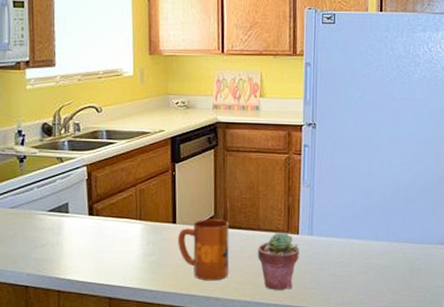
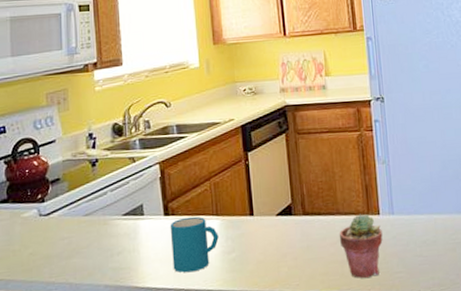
mug: none [93,219,140,270] -> present [170,216,219,273]
mug: present [178,218,230,281] -> none [257,206,313,275]

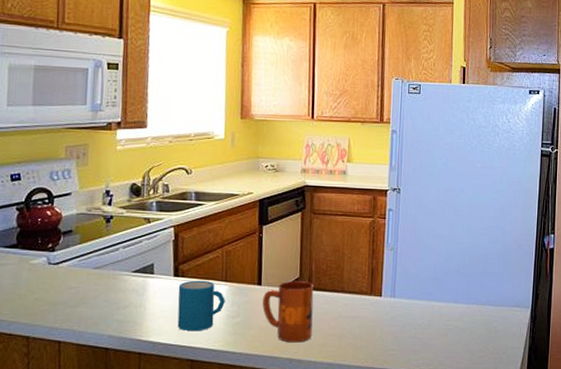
mug: none [257,206,313,275] -> present [263,280,314,343]
potted succulent: present [339,214,383,279] -> none [340,294,382,353]

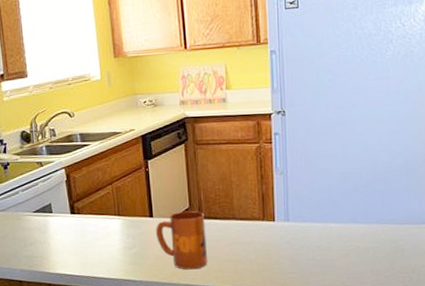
mug: present [177,280,225,332] -> none [76,215,121,263]

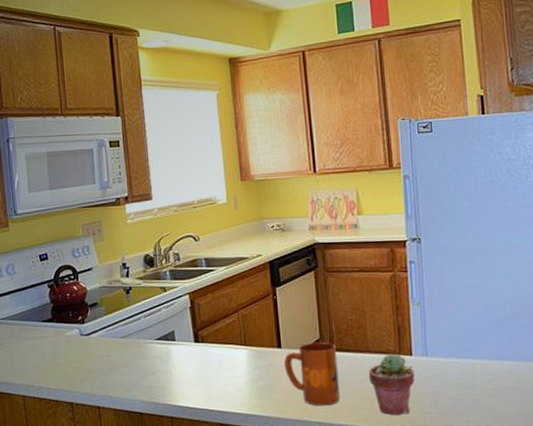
potted succulent: none [234,220,277,277] -> present [368,353,415,416]

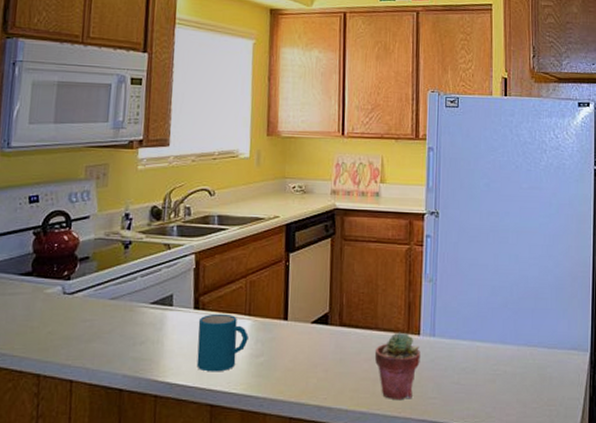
mug: none [200,345,247,396] -> present [196,313,248,372]
mug: present [284,342,341,406] -> none [289,315,345,387]

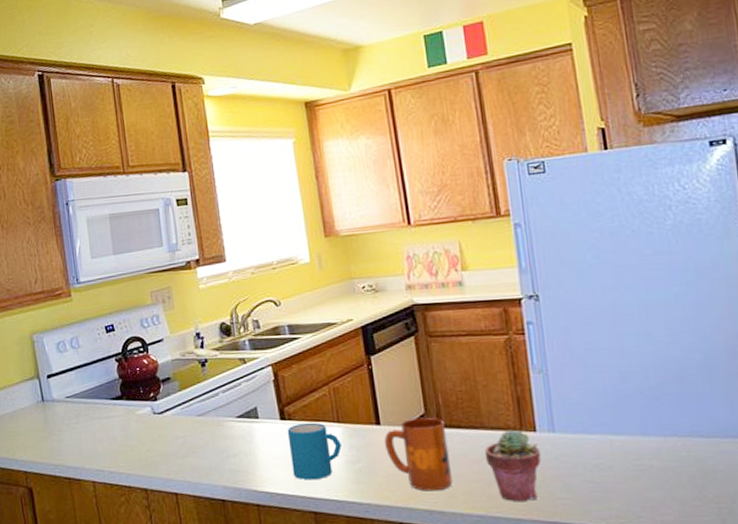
mug: none [289,315,345,387] -> present [384,417,453,491]

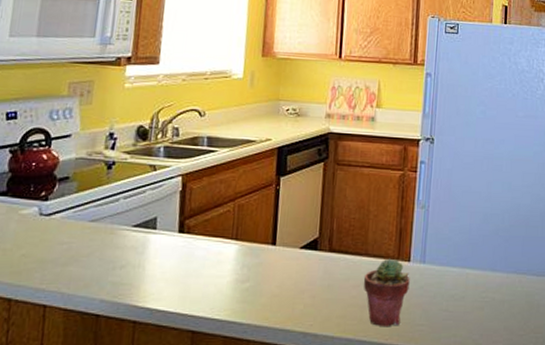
mug: present [287,422,342,480] -> none [179,237,235,298]
mug: present [384,417,453,491] -> none [276,240,335,314]

